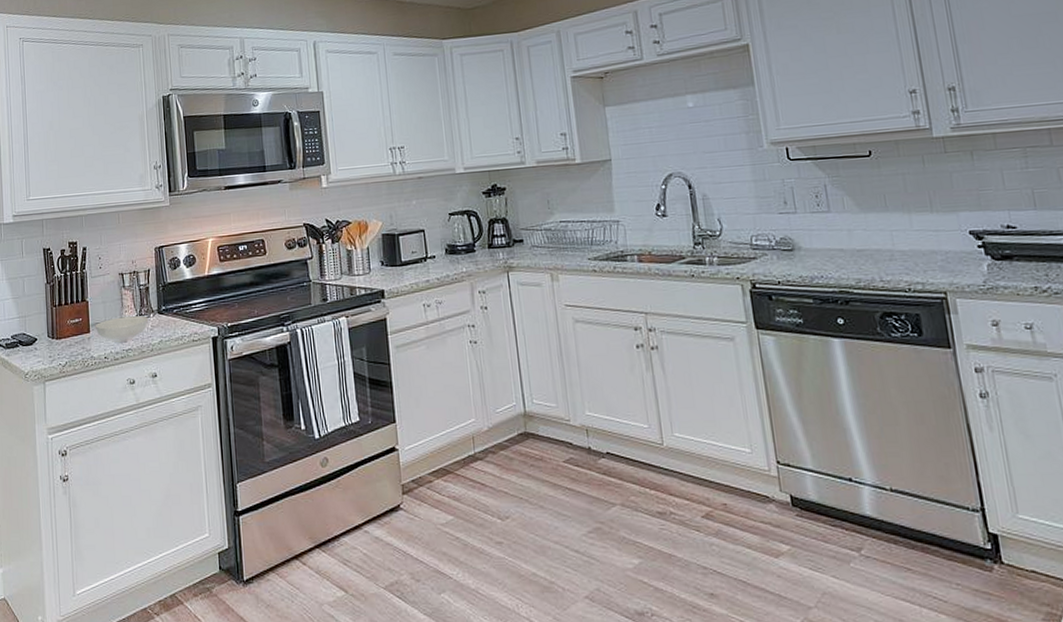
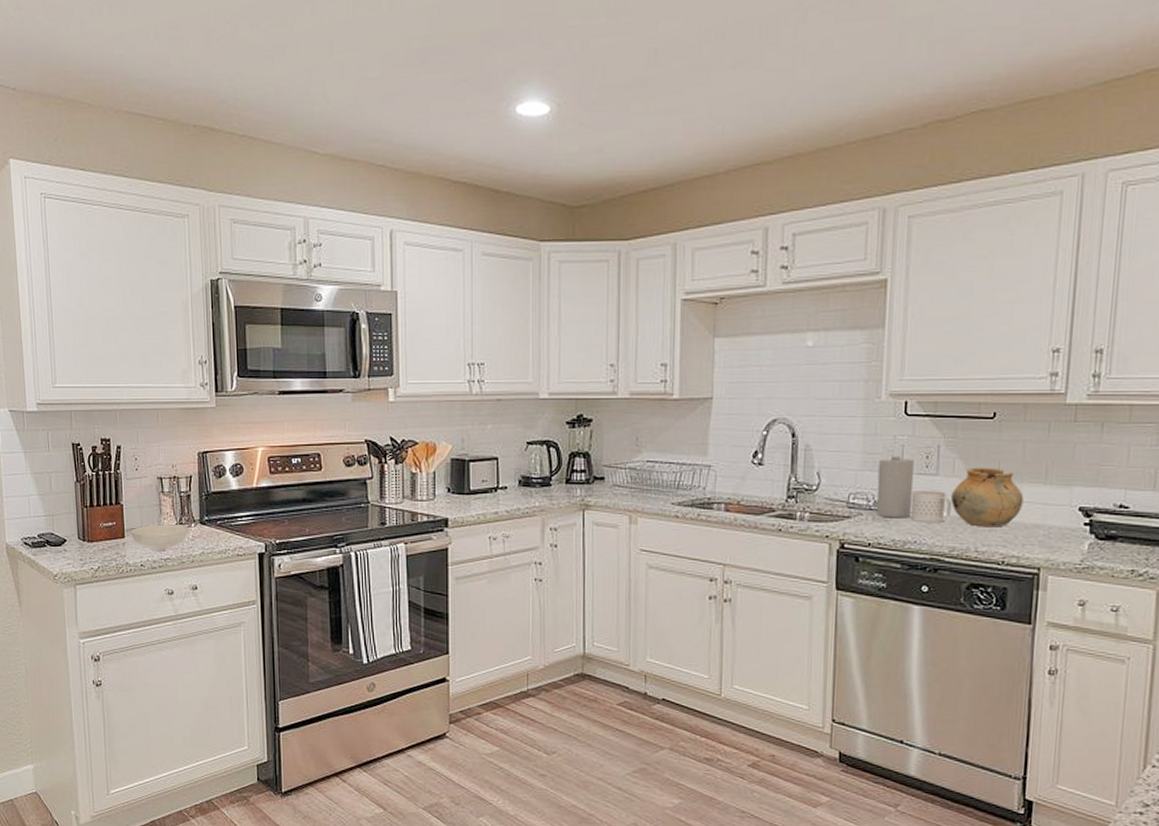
paper towel holder: none [772,197,813,256] -> present [877,456,915,518]
mug: none [809,226,850,258] -> present [911,490,951,524]
ceramic pot: none [846,201,916,258] -> present [951,467,1024,528]

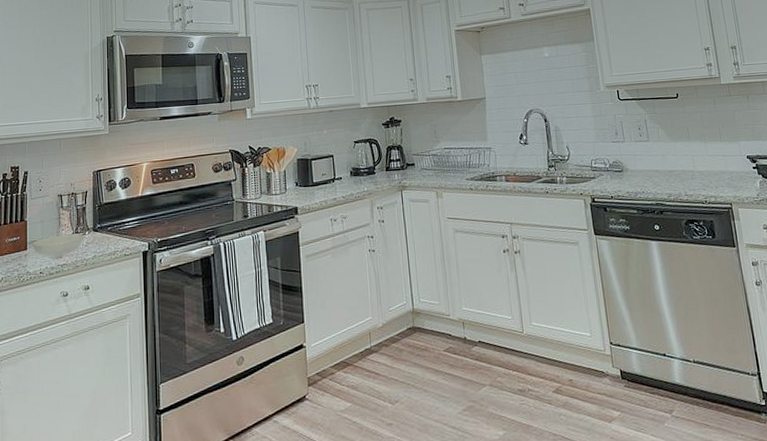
paper towel holder: present [877,456,915,518] -> none [607,129,637,176]
mug: present [911,490,951,524] -> none [634,152,663,177]
ceramic pot: present [951,467,1024,528] -> none [661,132,710,177]

